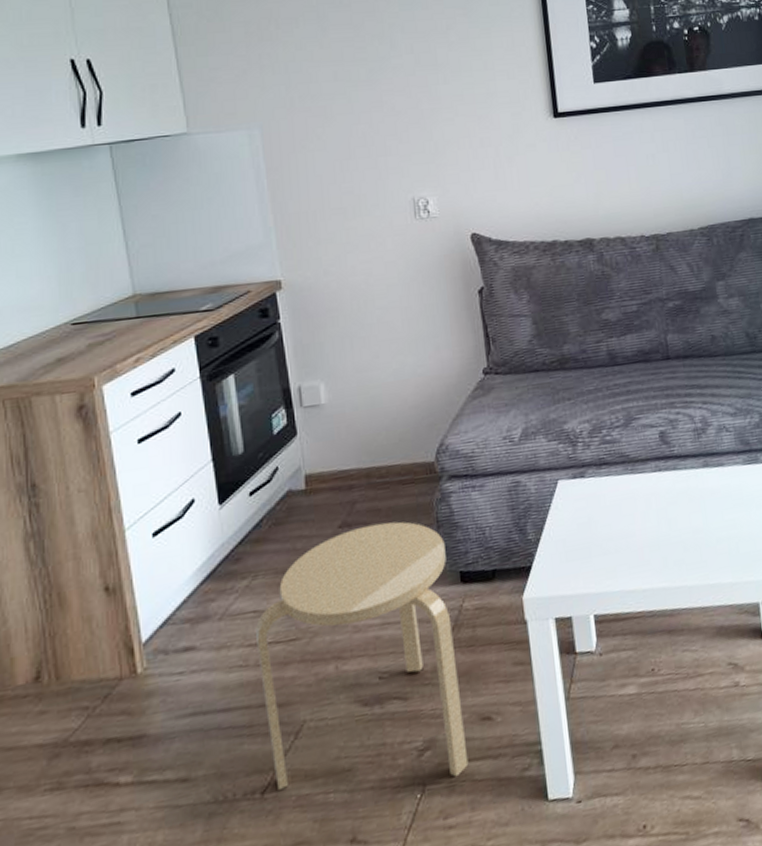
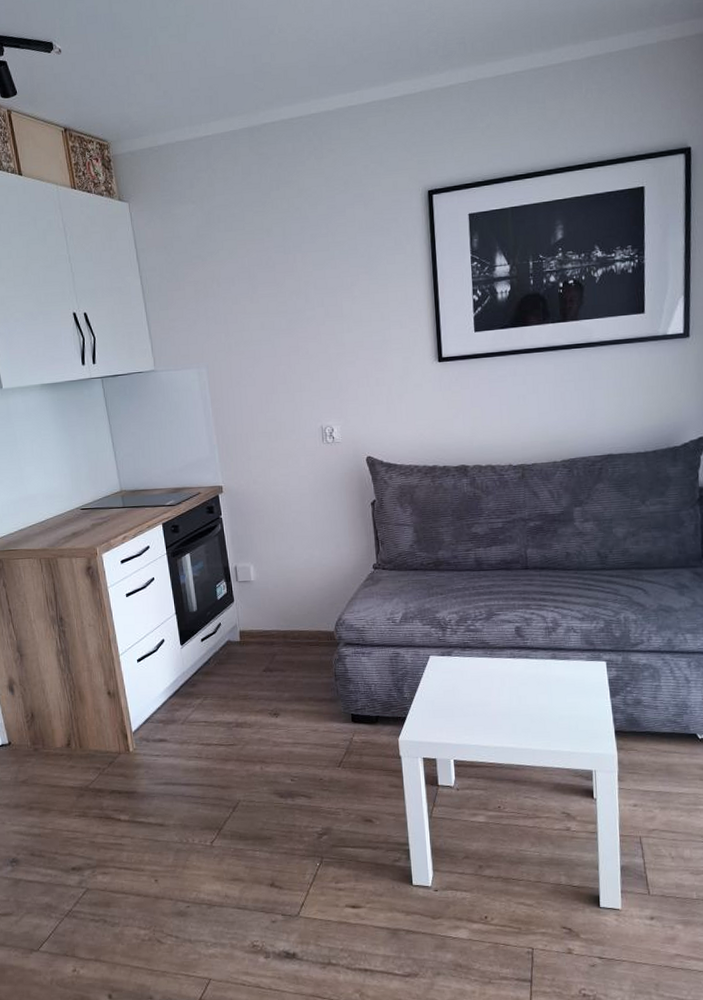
stool: present [256,521,469,790] -> none [206,671,354,857]

